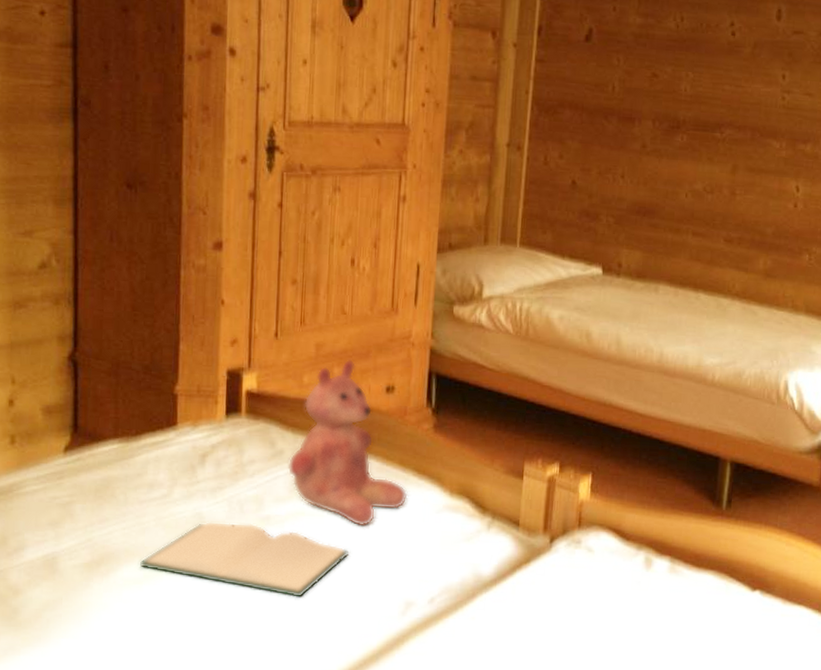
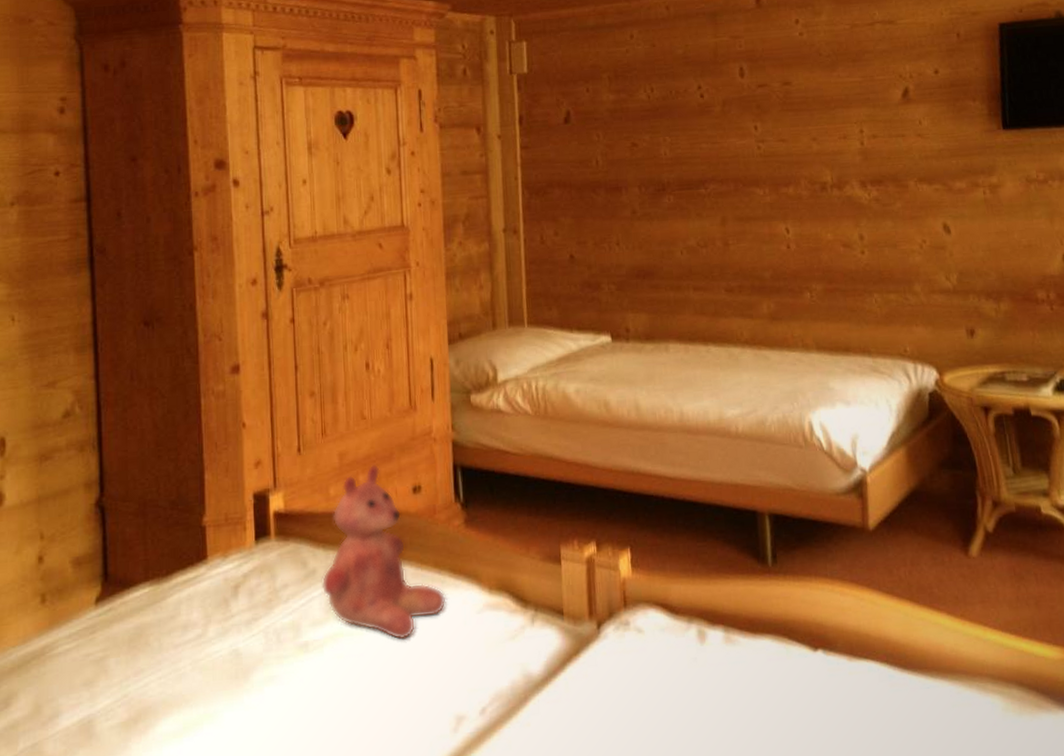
hardback book: present [139,521,350,598] -> none [177,652,393,729]

